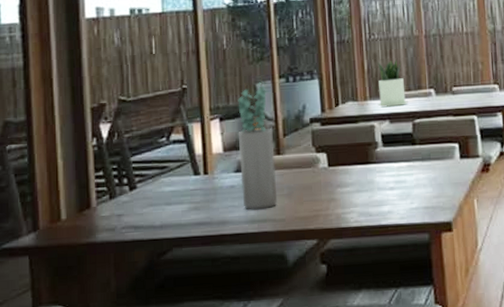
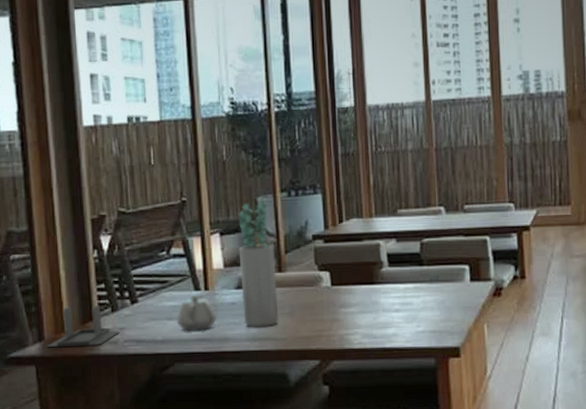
napkin holder: none [42,192,117,238] -> present [47,305,120,348]
teapot: none [175,176,217,215] -> present [176,292,218,331]
planter: present [377,59,408,108] -> none [383,174,416,225]

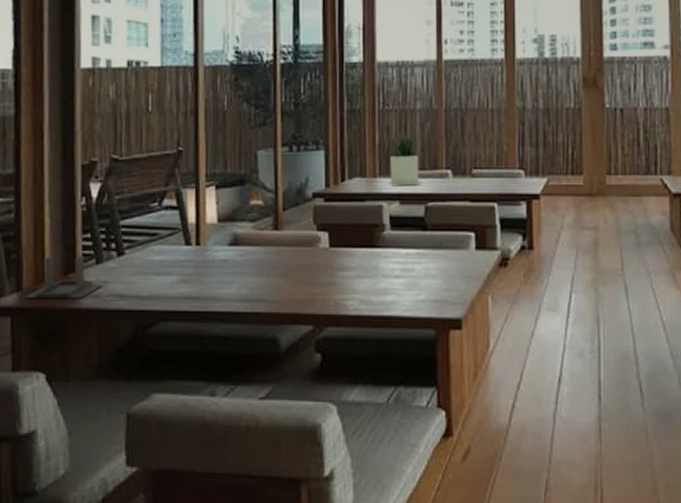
teapot: present [176,292,218,331] -> none [164,247,208,289]
vase: present [238,188,279,328] -> none [234,142,273,288]
planter: none [383,174,416,225] -> present [387,134,422,187]

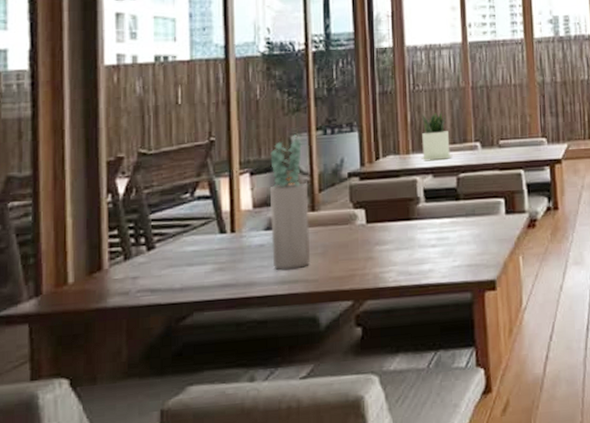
napkin holder: present [24,255,103,299] -> none [44,253,132,304]
vase: none [234,142,273,288] -> present [269,127,311,271]

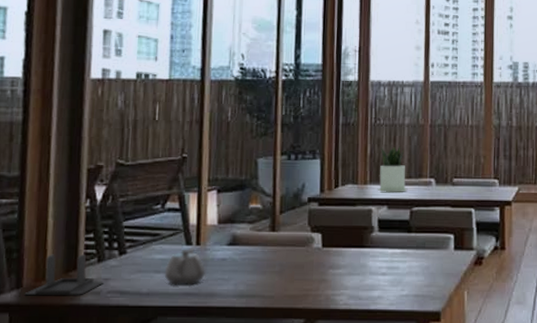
napkin holder: none [44,253,132,304] -> present [24,254,104,296]
teapot: none [198,234,244,277] -> present [164,246,206,285]
vase: present [269,127,311,271] -> none [232,150,270,285]

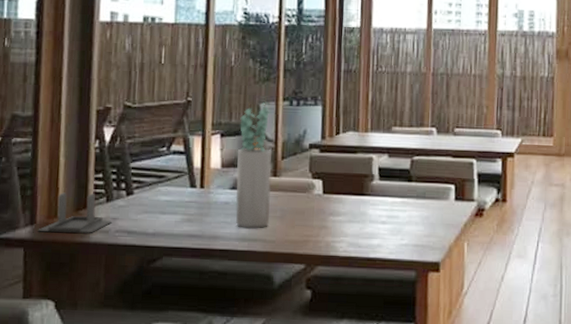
teapot: present [164,246,206,285] -> none [169,189,210,227]
vase: none [232,150,270,285] -> present [235,96,272,229]
planter: present [377,146,408,193] -> none [378,94,409,142]

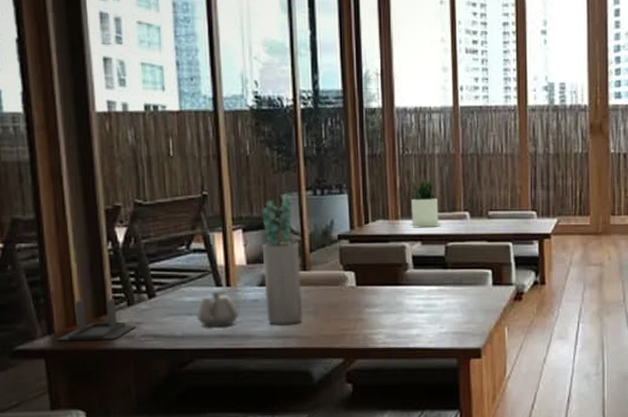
teapot: none [169,189,210,227] -> present [196,288,240,327]
planter: none [378,94,409,142] -> present [409,178,441,228]

